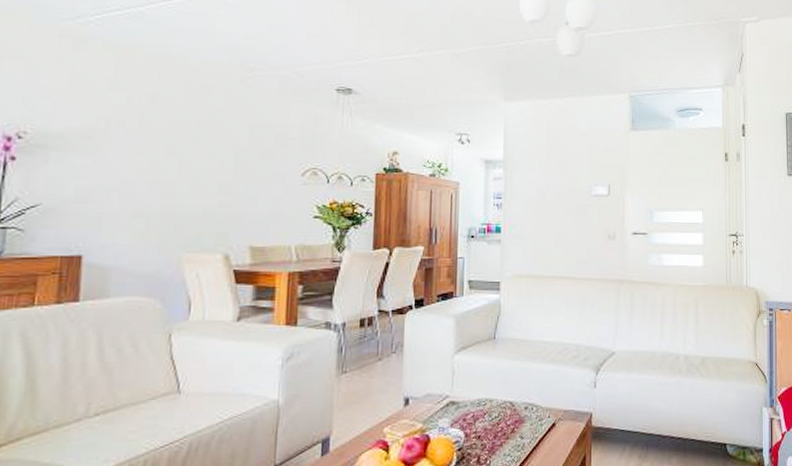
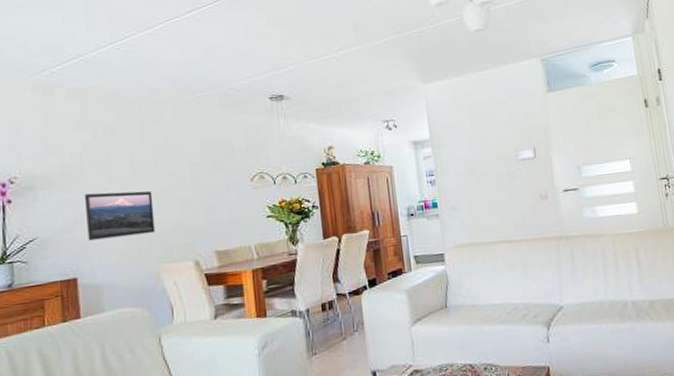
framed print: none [102,163,187,217] -> present [85,191,155,241]

